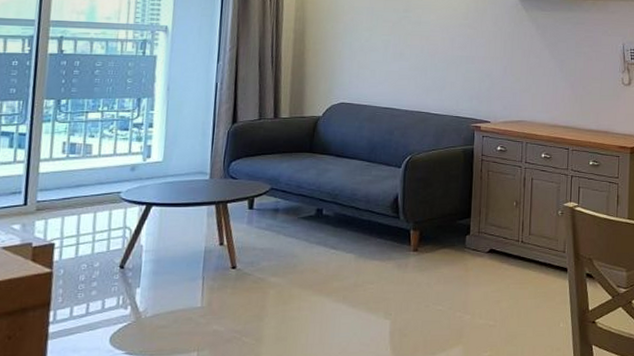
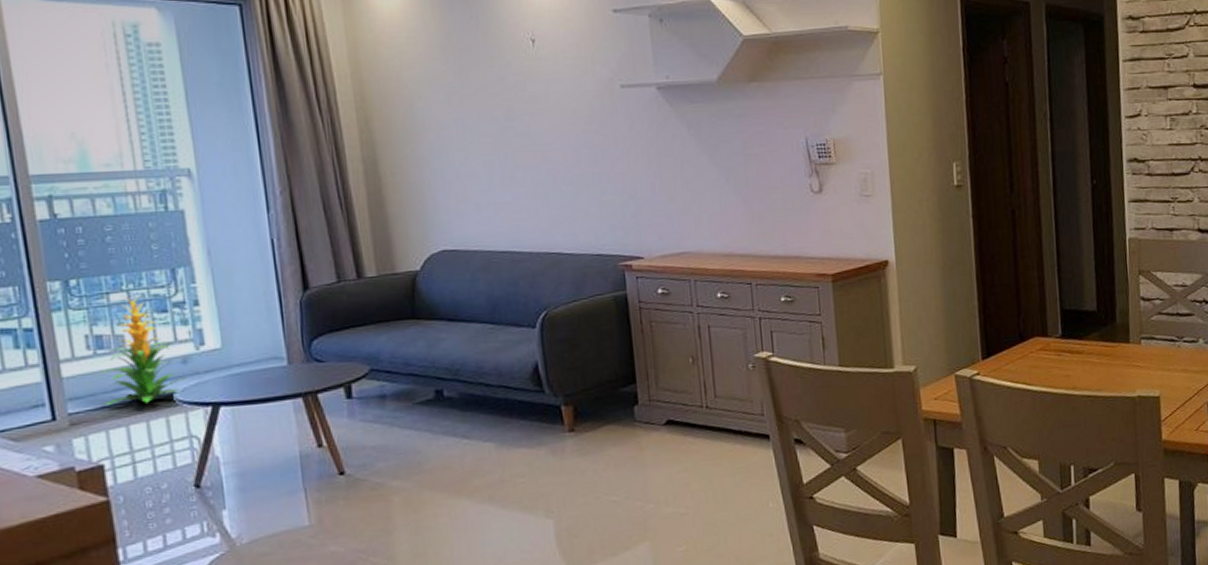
indoor plant: none [67,117,131,198] -> present [101,297,186,406]

